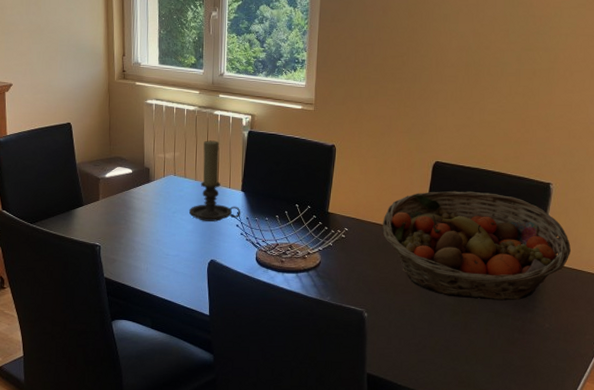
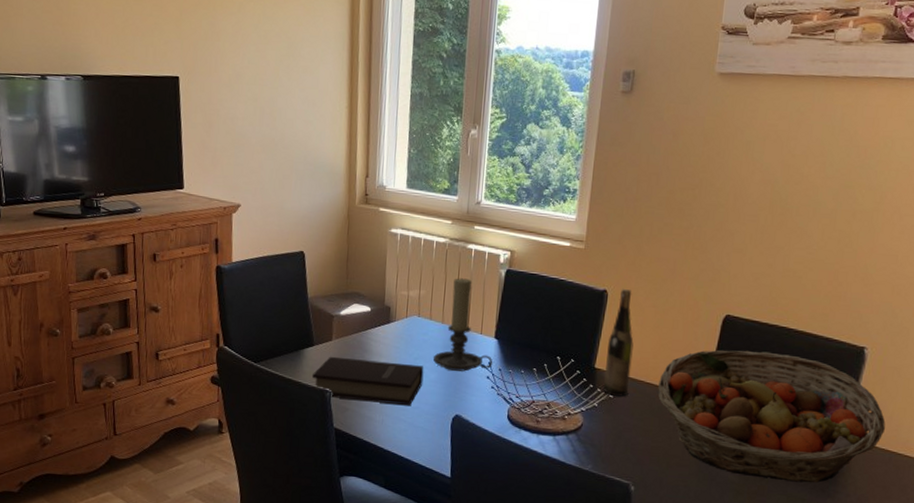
book: none [82,214,182,255] -> present [311,356,424,406]
wine bottle: none [337,142,360,236] -> present [603,288,634,397]

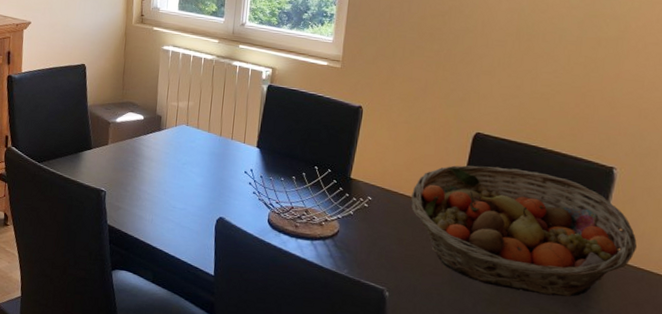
book: present [311,356,424,406] -> none [89,159,191,208]
candle holder: present [432,278,493,372] -> none [199,91,255,177]
wine bottle: present [603,288,634,397] -> none [359,105,388,206]

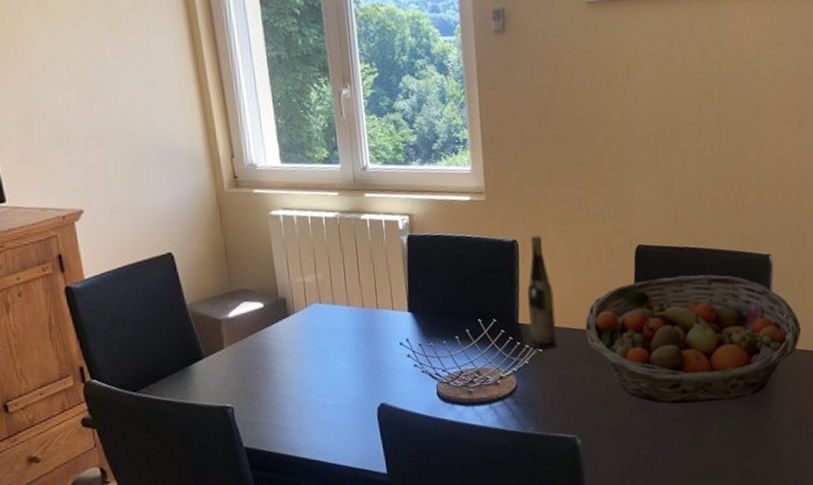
wine bottle: none [359,105,388,206] -> present [527,235,557,350]

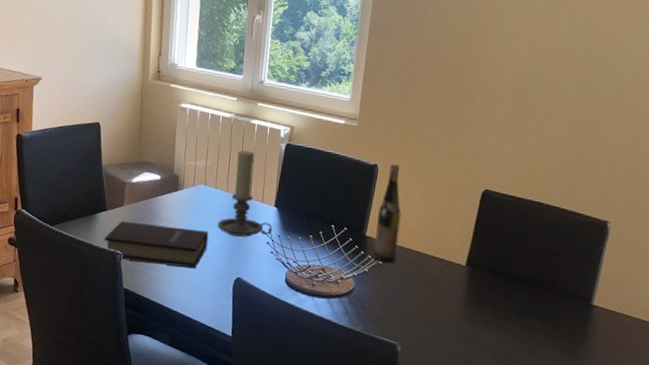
book: none [206,357,338,414] -> present [103,220,209,269]
candle holder: none [344,252,412,356] -> present [217,150,273,237]
fruit basket: present [585,274,801,404] -> none [423,221,627,346]

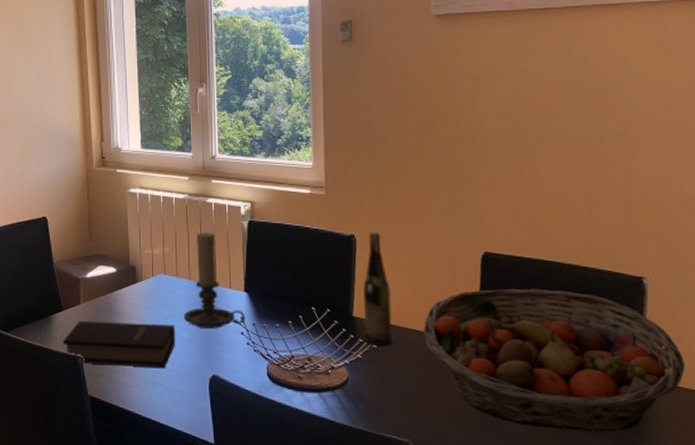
fruit basket: none [423,221,627,346] -> present [423,288,685,432]

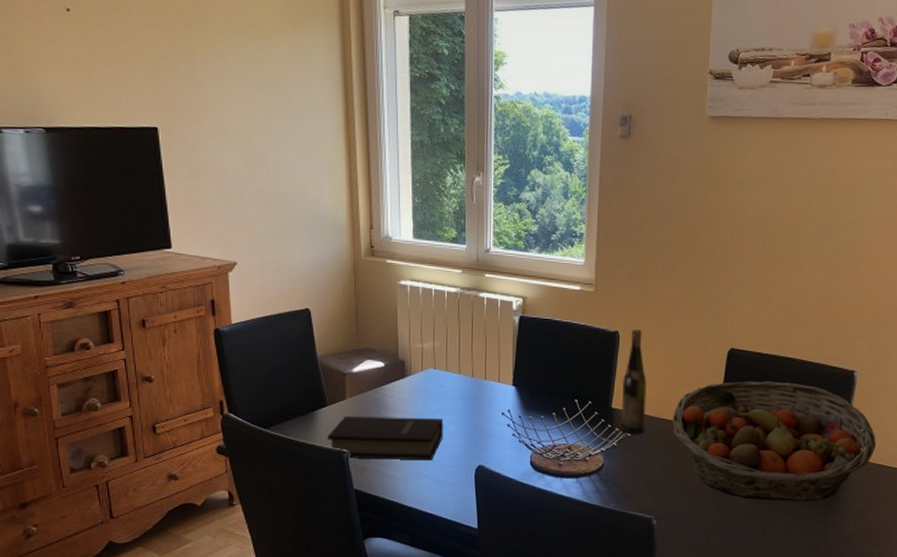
candle holder: present [183,233,246,329] -> none [451,327,513,421]

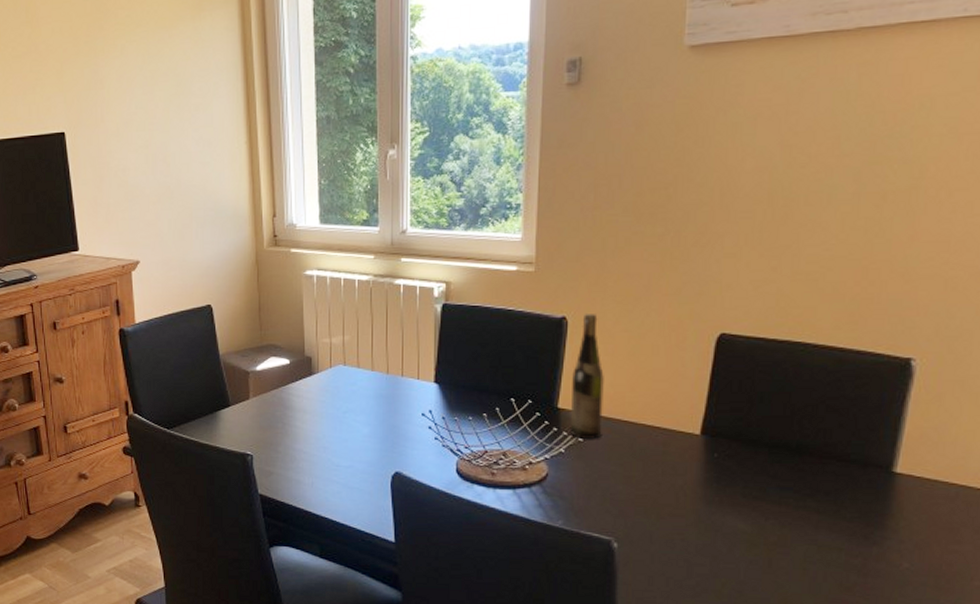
book: present [326,415,444,461] -> none [230,416,355,466]
fruit basket: present [672,381,876,502] -> none [639,373,947,529]

